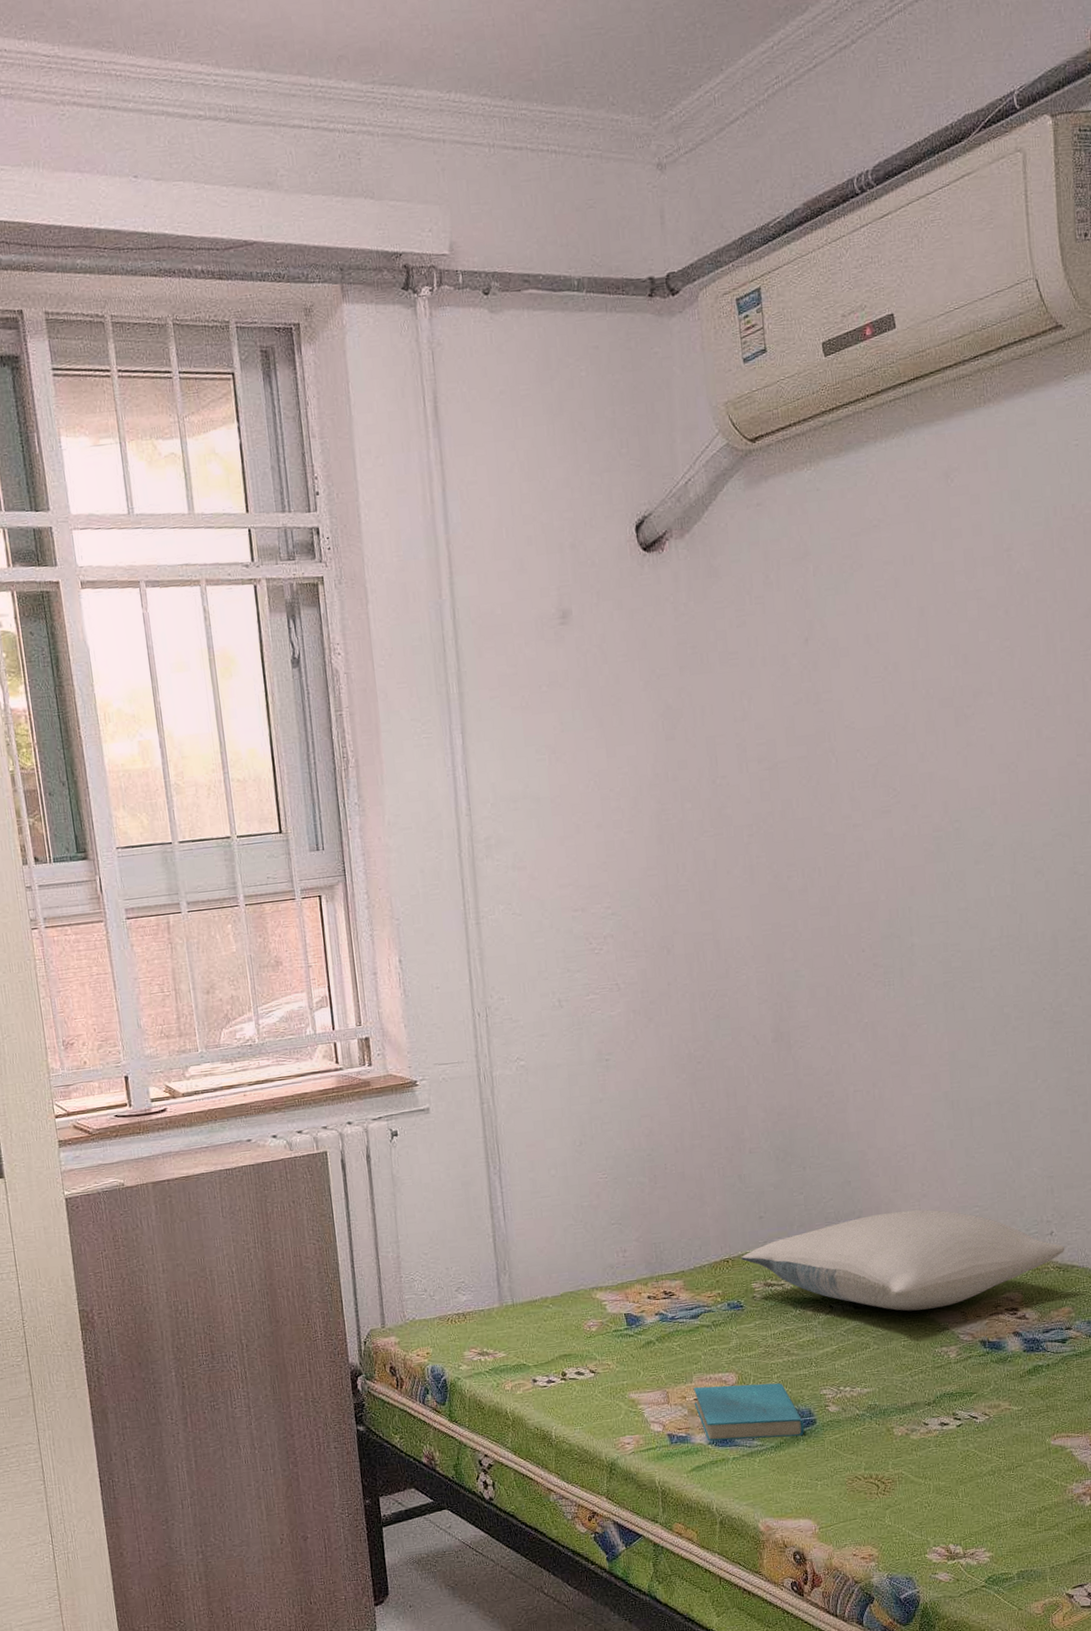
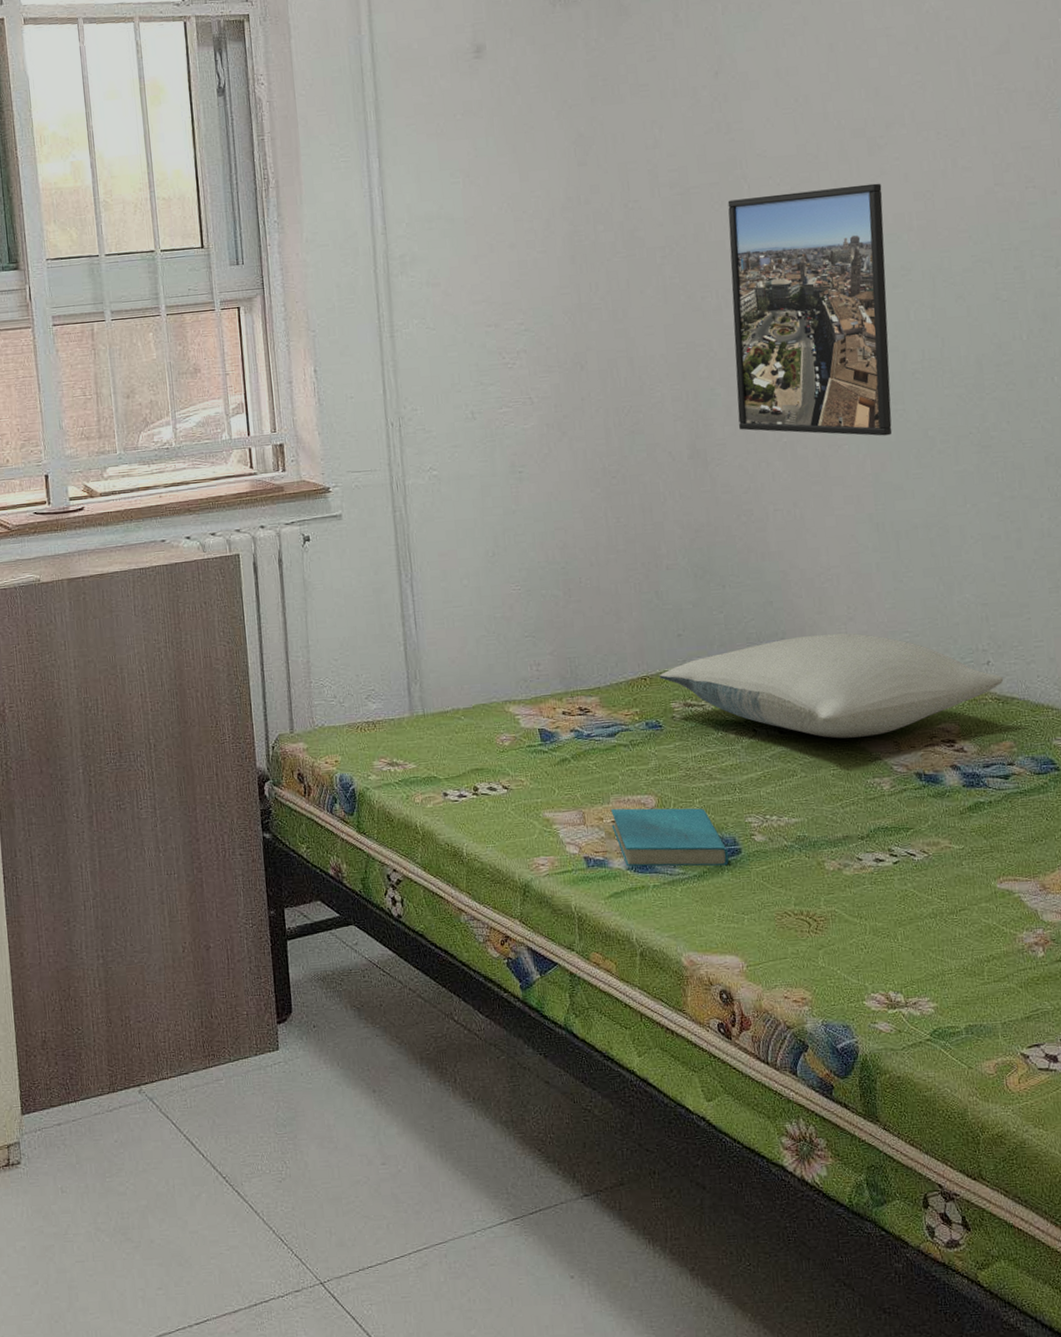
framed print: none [815,755,970,1015] -> present [727,183,893,436]

